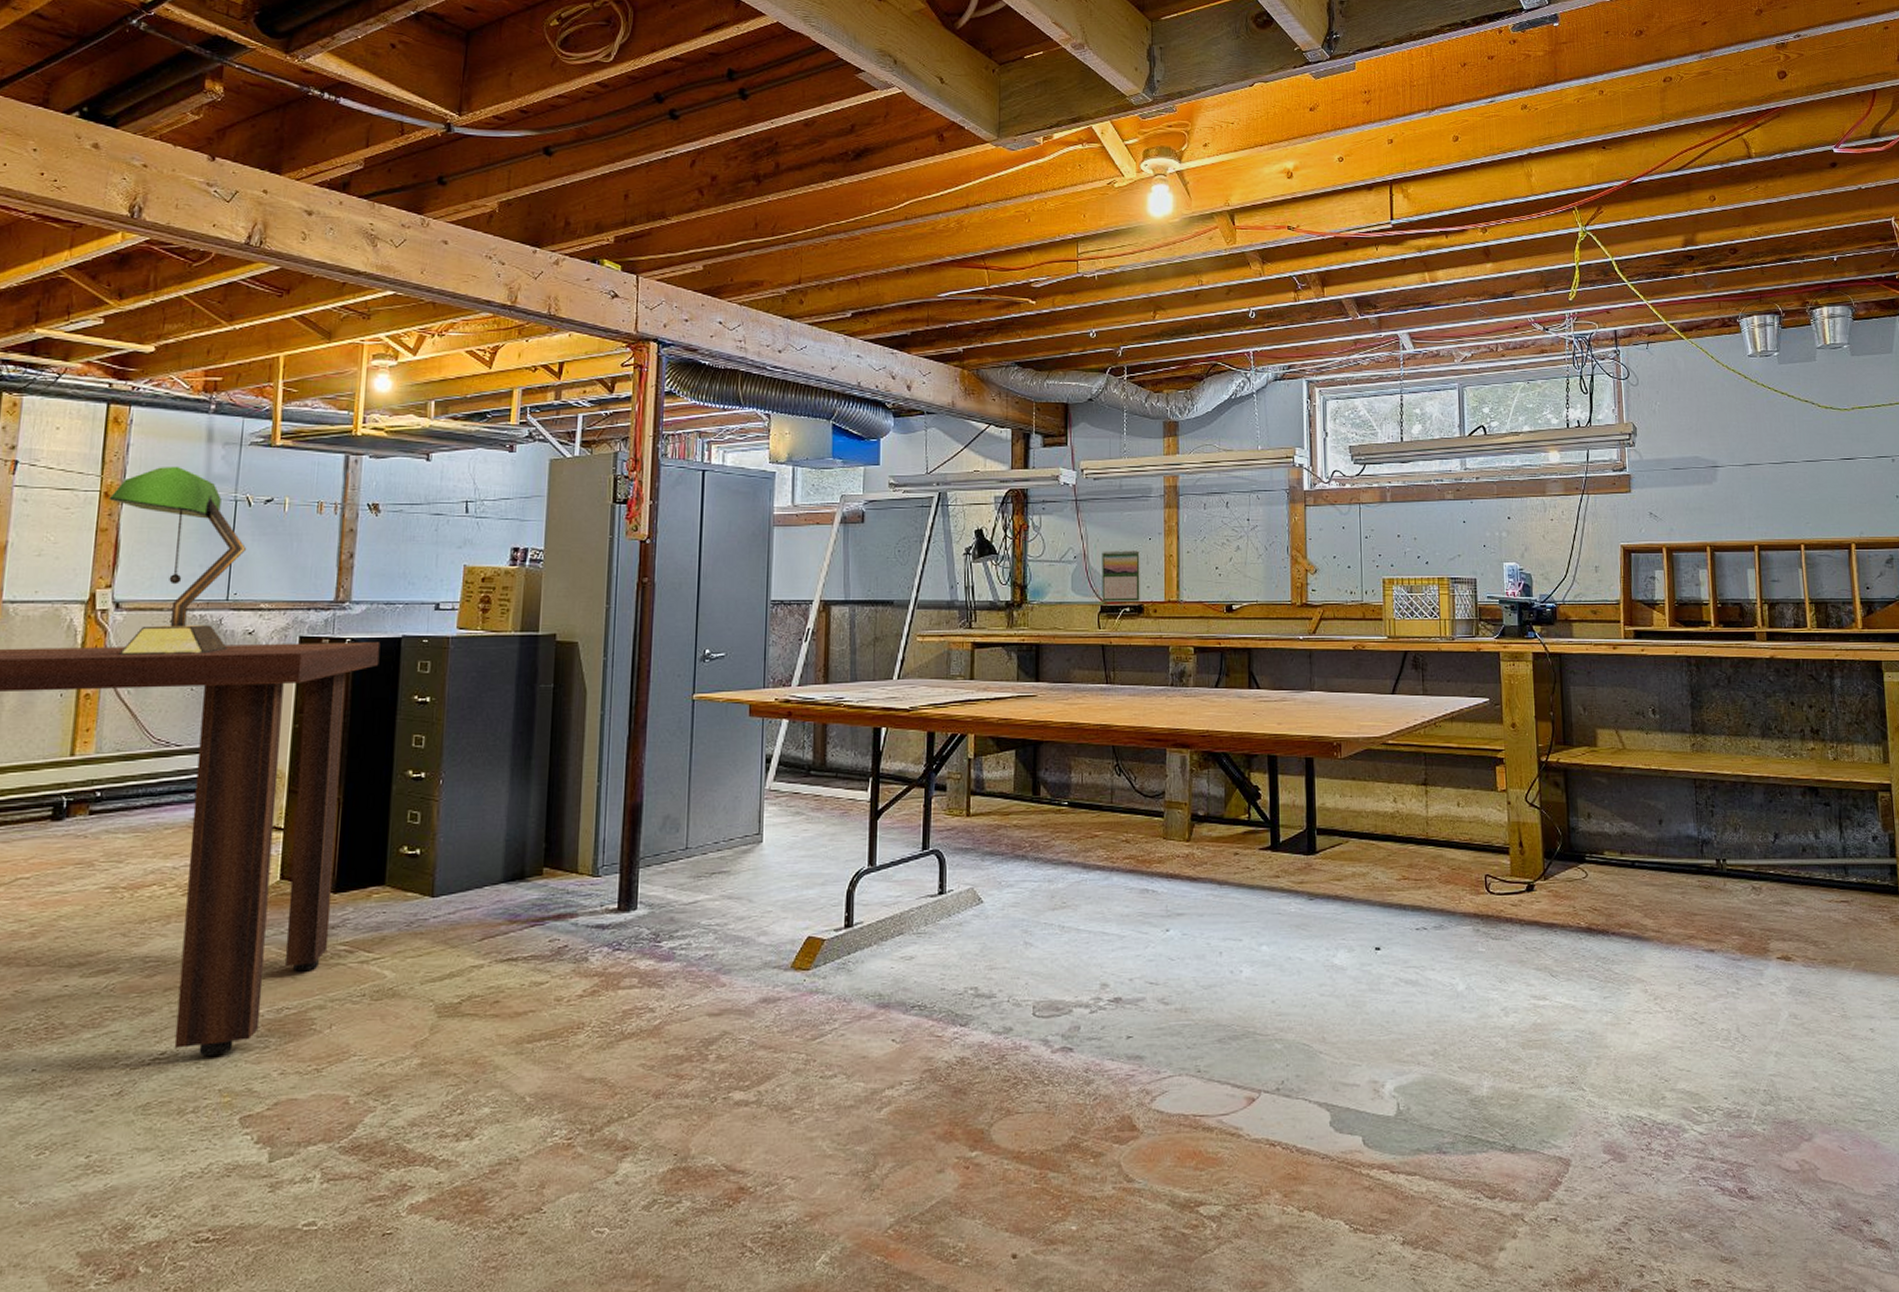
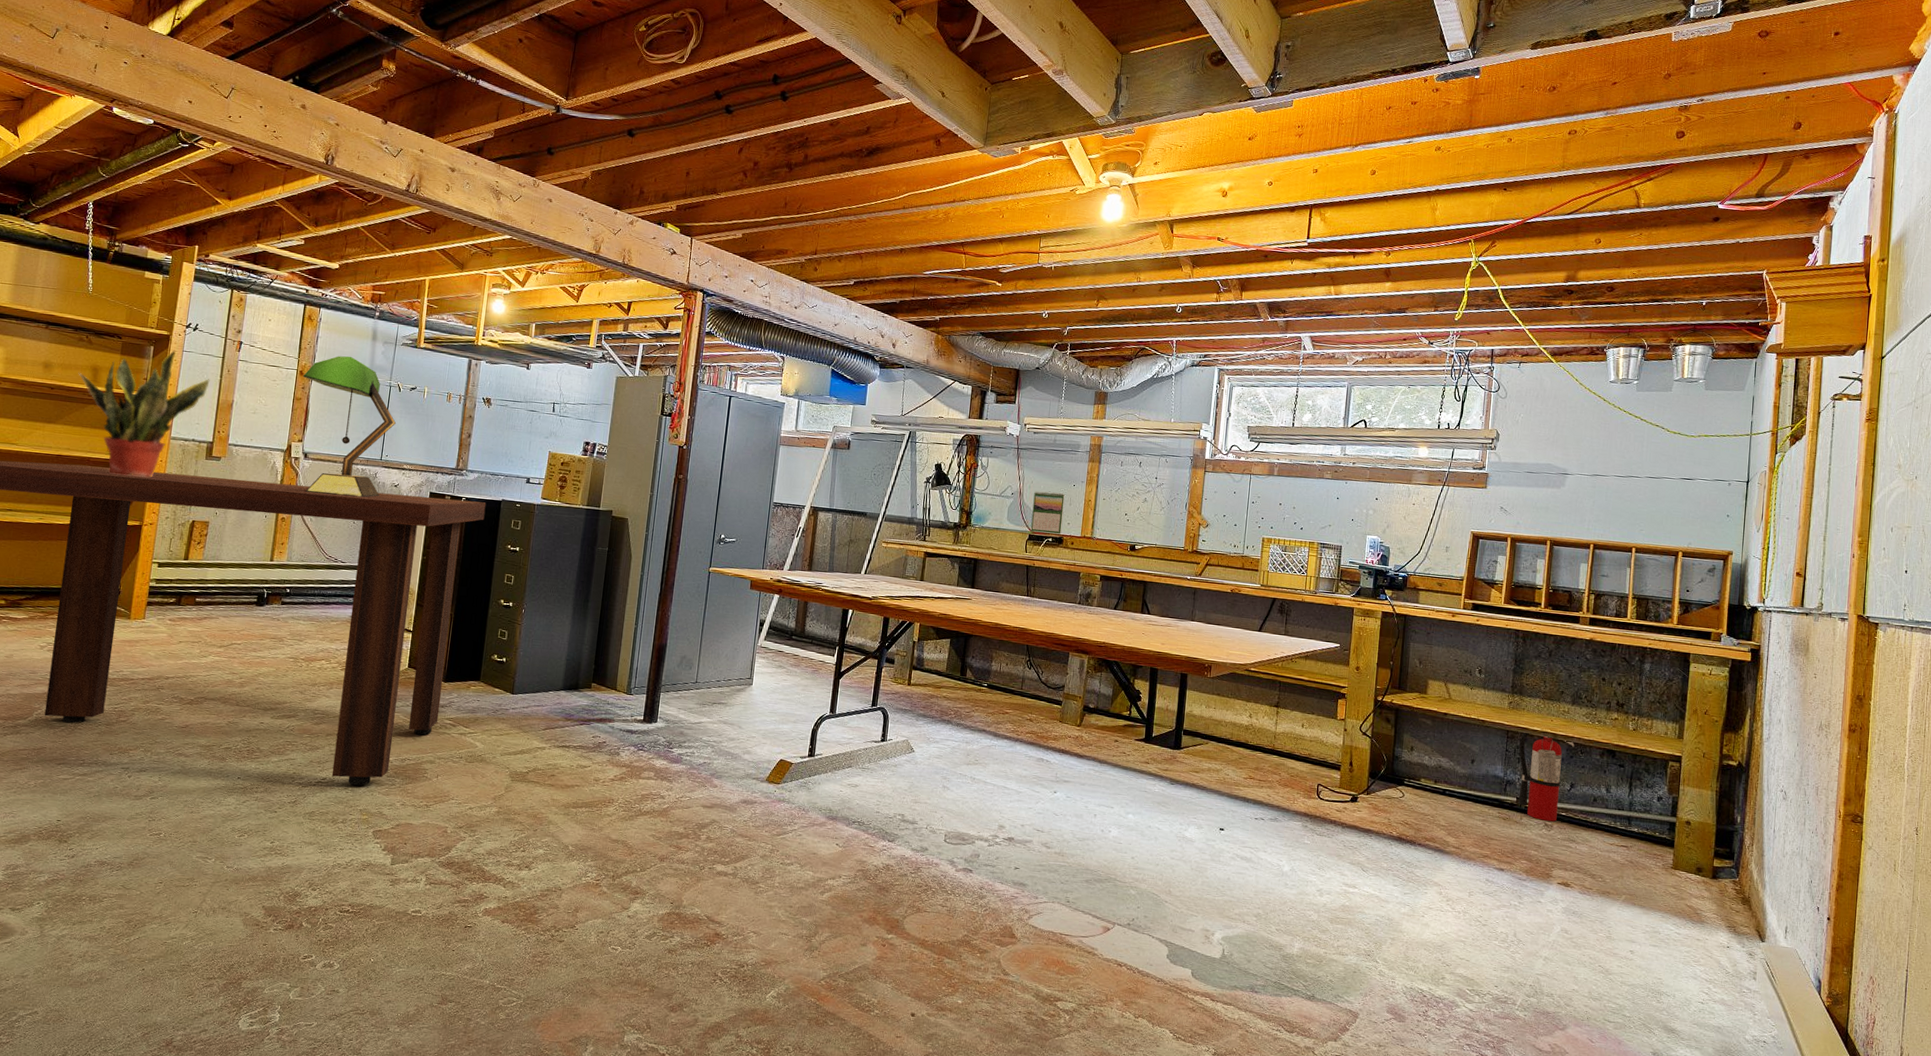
fire extinguisher: none [1710,777,1772,883] -> present [1518,731,1575,822]

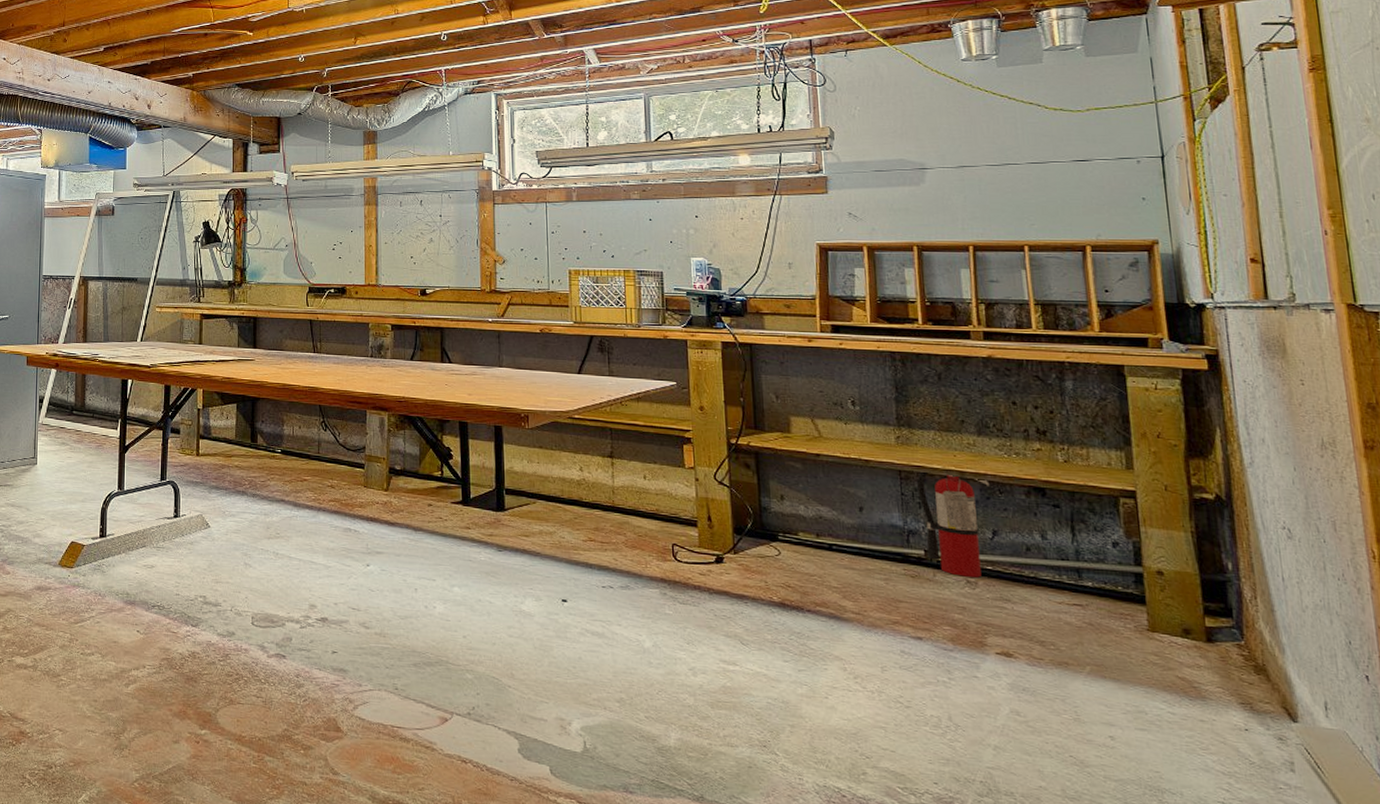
calendar: present [1030,491,1065,534] -> none [310,240,343,284]

